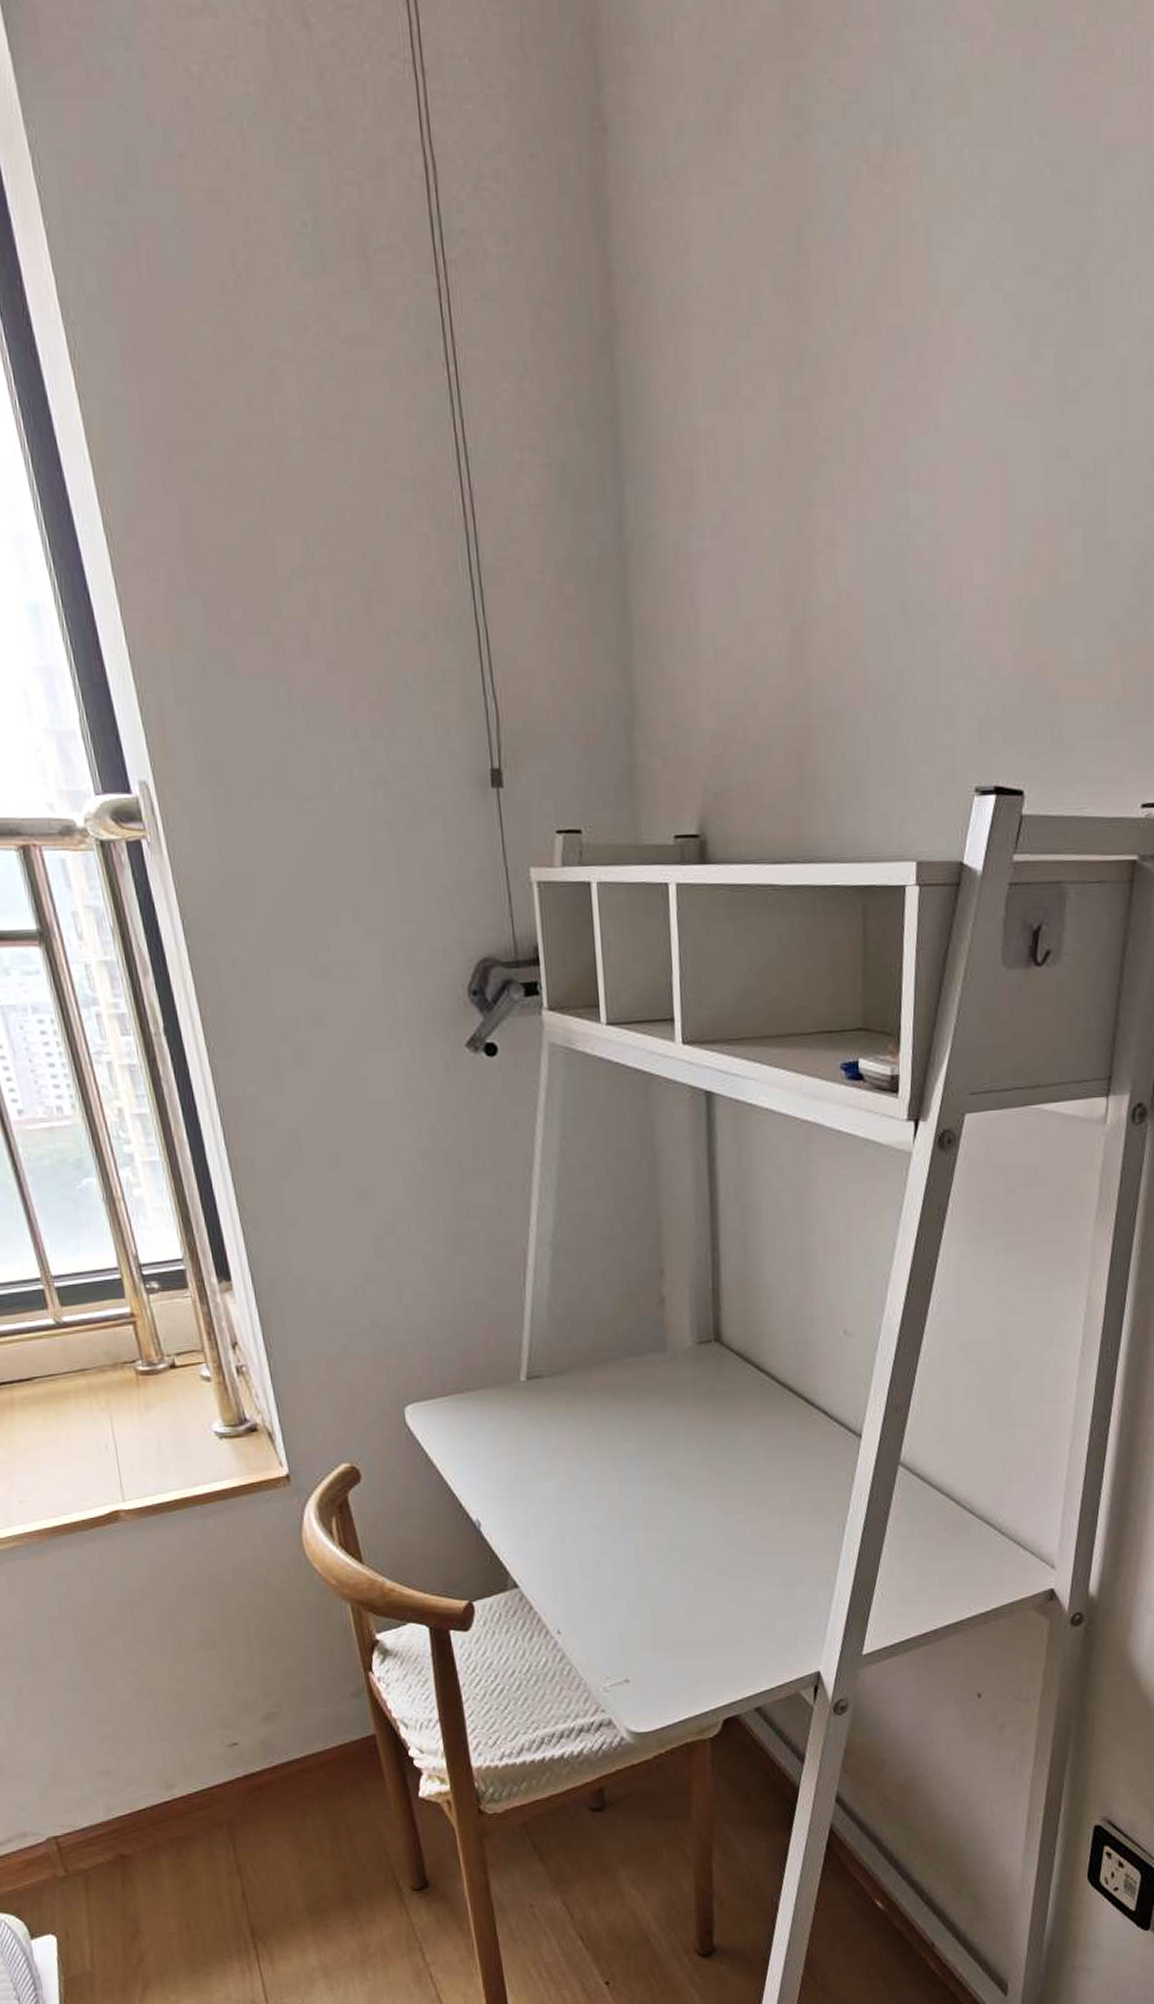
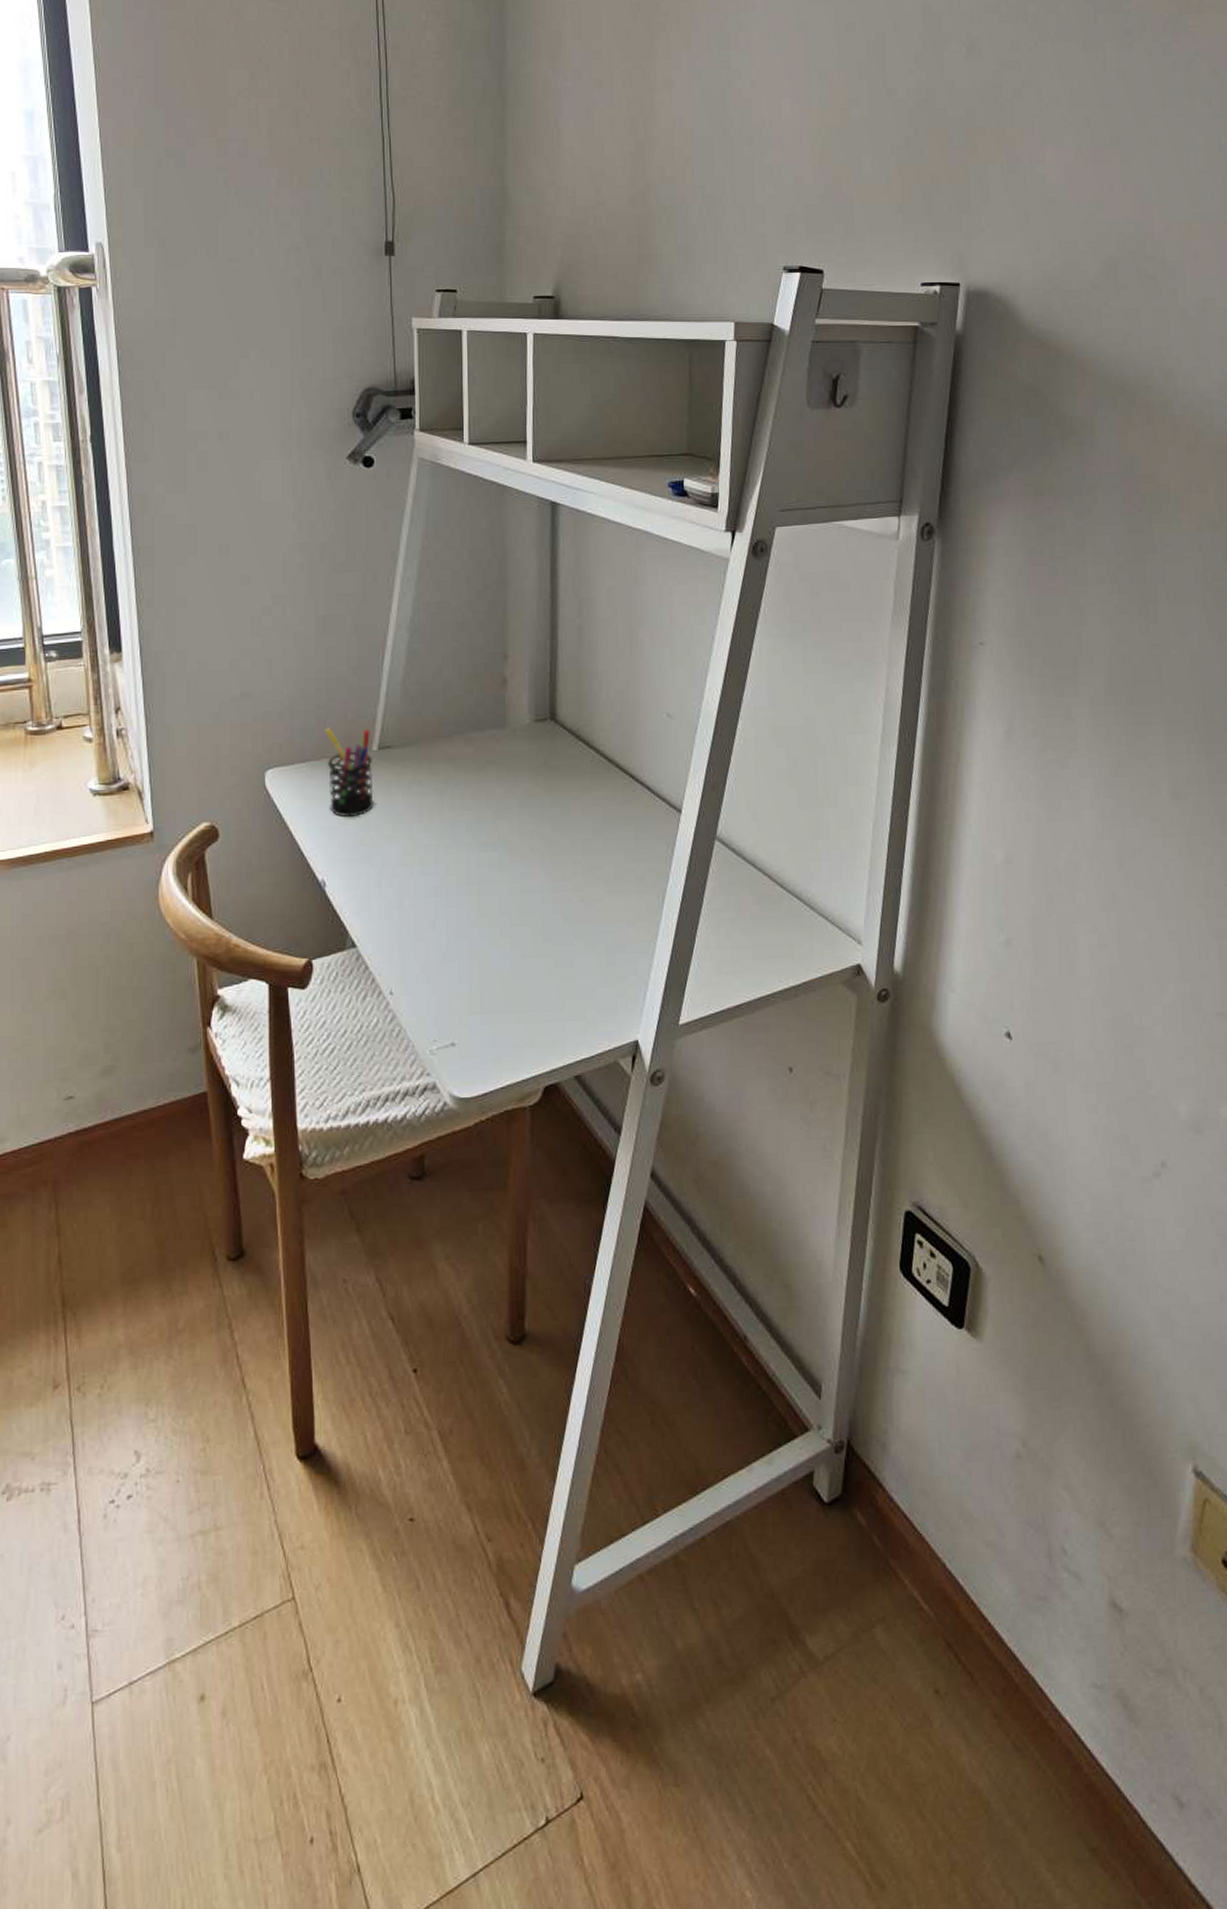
pen holder: none [466,1356,527,1453] -> present [325,728,374,817]

